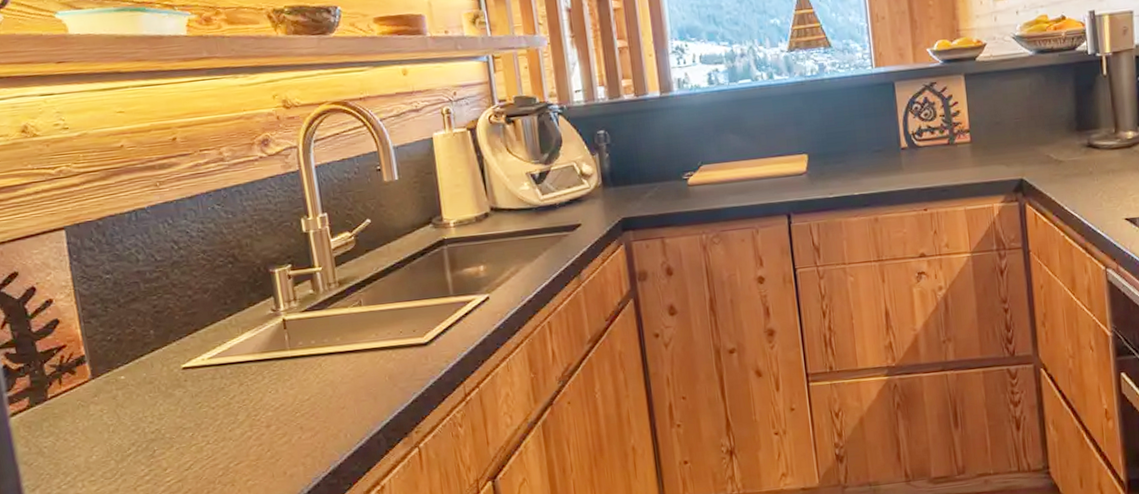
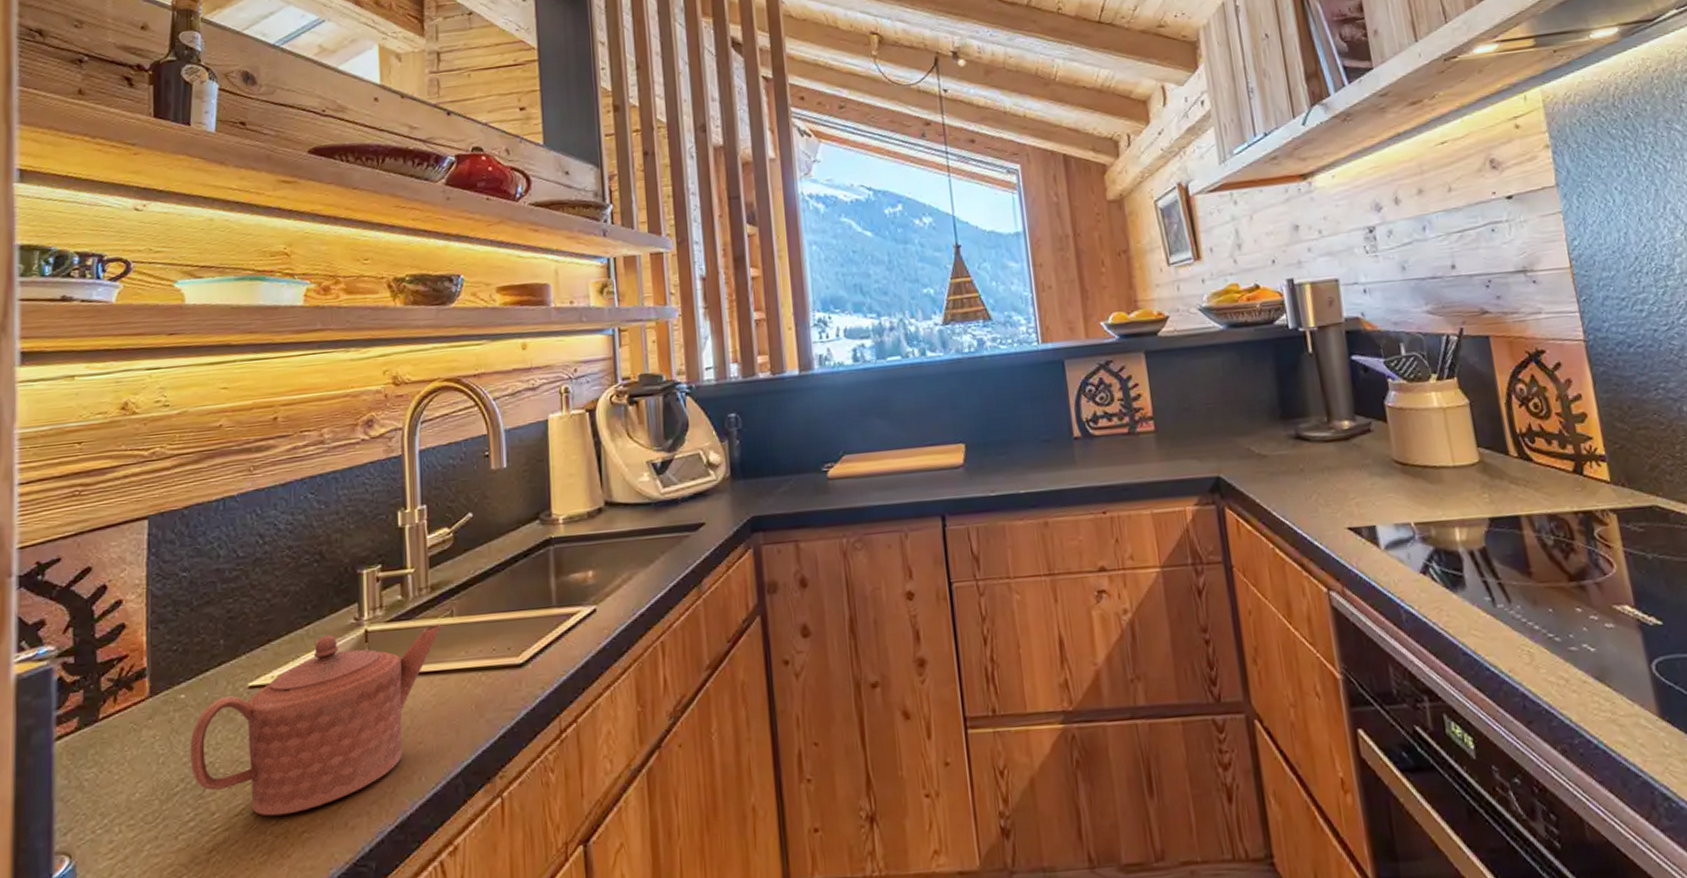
teapot: none [135,313,352,470] -> present [190,625,441,816]

